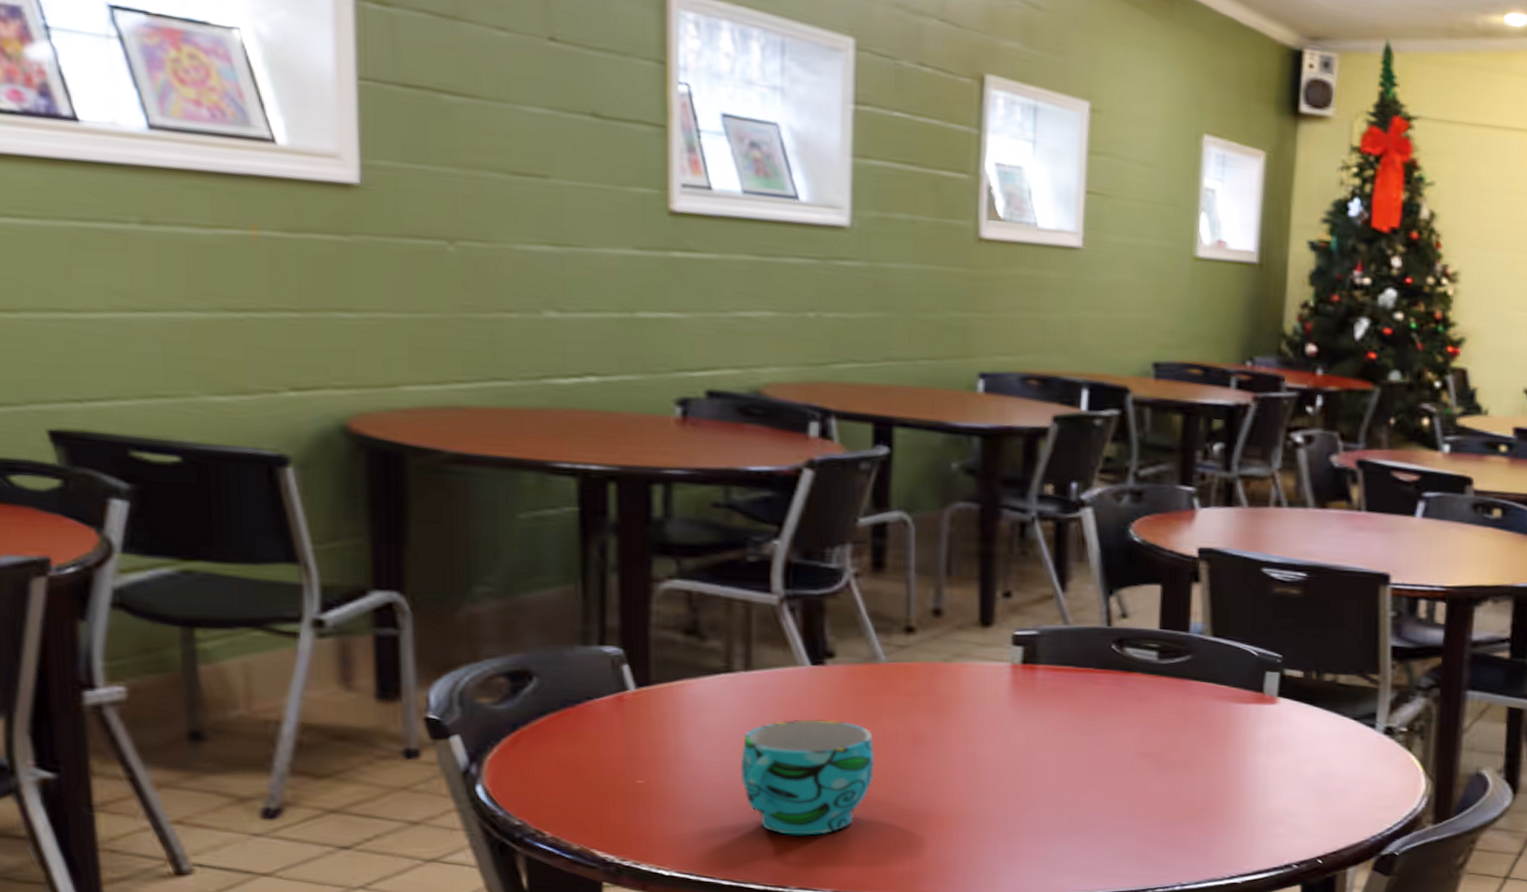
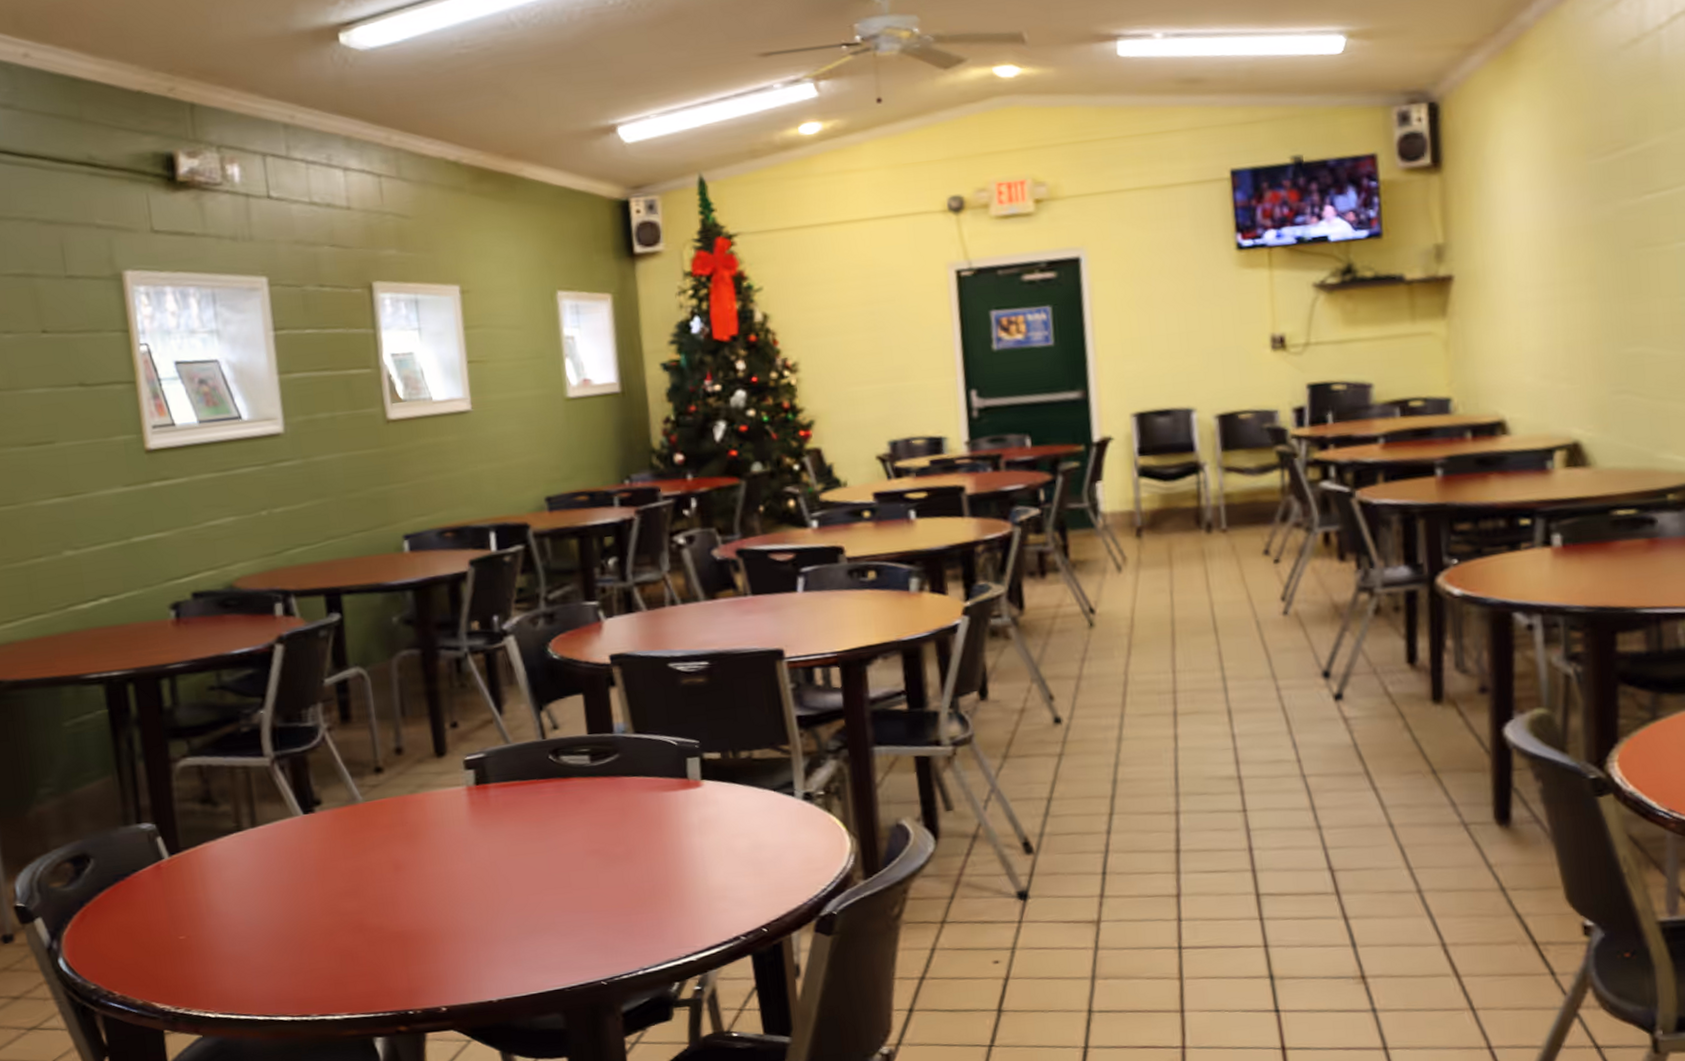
cup: present [740,719,875,835] -> none [258,860,368,968]

